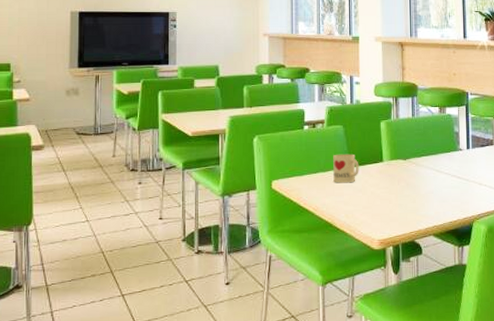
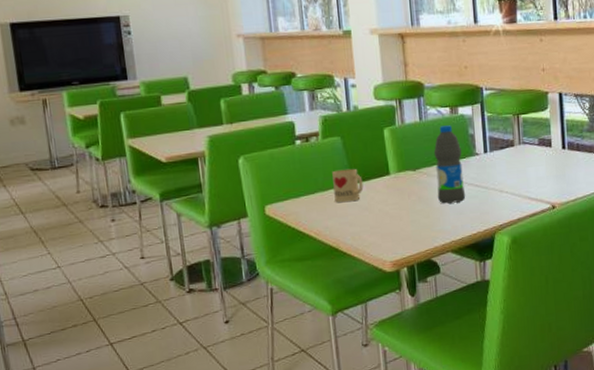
water bottle: none [422,123,449,192] -> present [433,125,466,204]

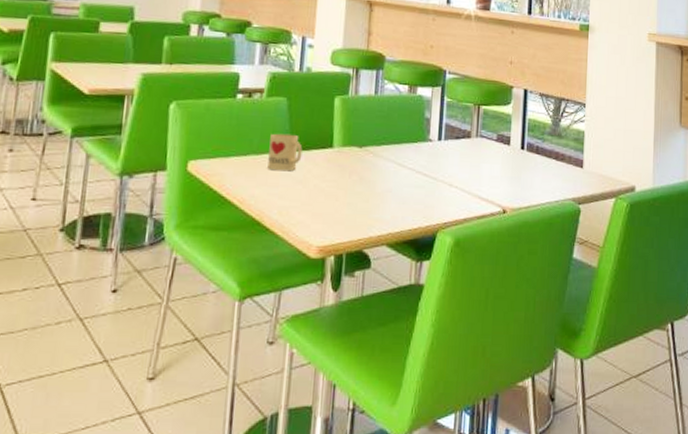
water bottle: present [433,125,466,204] -> none [380,104,414,191]

